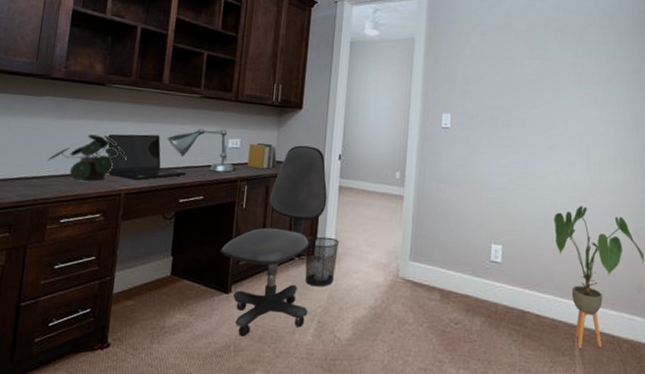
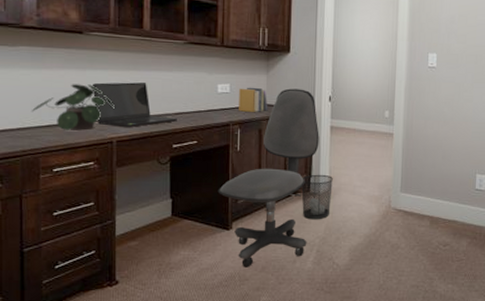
desk lamp: present [167,128,236,172] -> none [154,74,227,117]

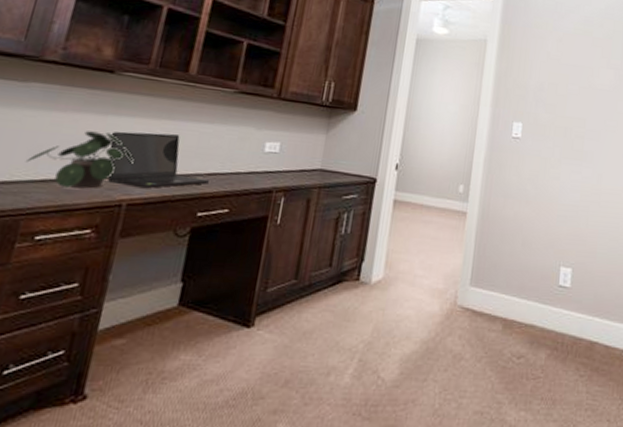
office chair: present [217,88,319,267] -> none [243,152,380,381]
books: present [239,87,268,113] -> none [286,147,323,179]
waste bin: present [301,174,333,220] -> none [346,258,390,318]

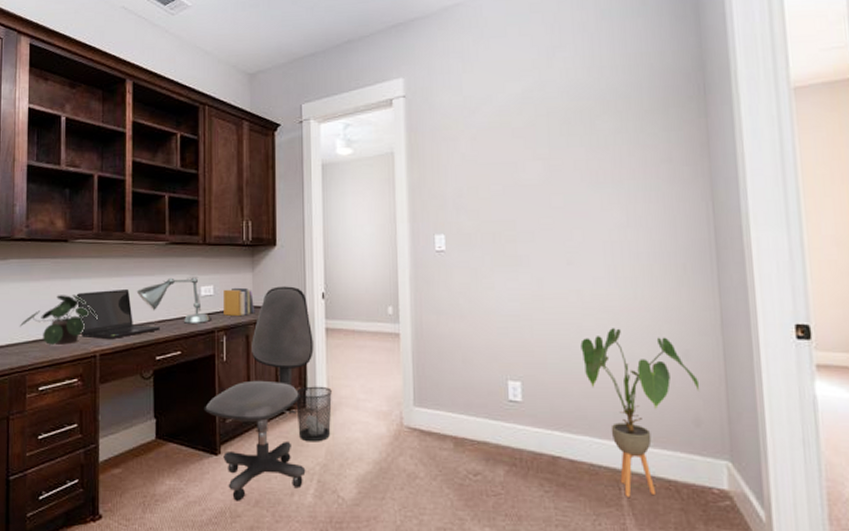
desk lamp: none [188,128,272,182] -> present [136,277,211,323]
office chair: none [243,152,380,381] -> present [204,286,314,501]
books: none [286,147,323,179] -> present [223,287,255,317]
waste bin: none [346,258,390,318] -> present [296,386,332,442]

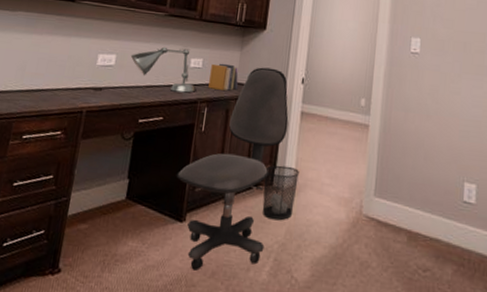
potted plant: present [19,295,98,345] -> none [15,50,91,98]
laptop: present [77,289,160,340] -> none [72,50,147,98]

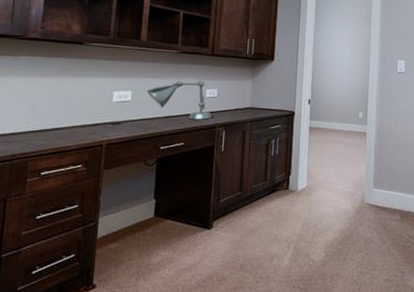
office chair: present [176,67,289,271] -> none [200,93,299,267]
books: present [208,63,238,91] -> none [225,92,252,116]
waste bin: present [262,165,299,221] -> none [281,172,311,217]

